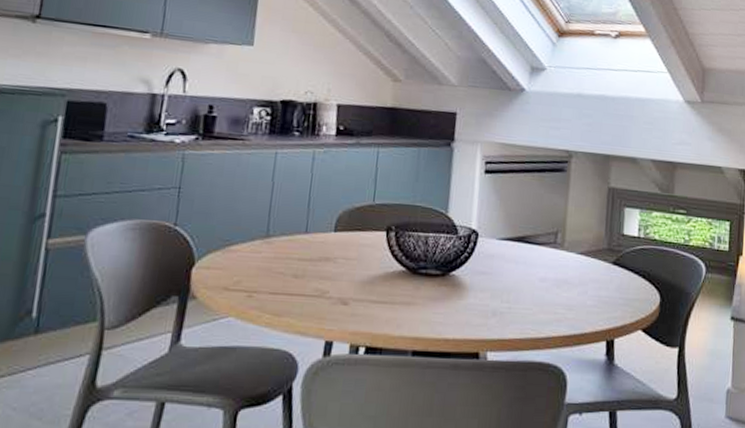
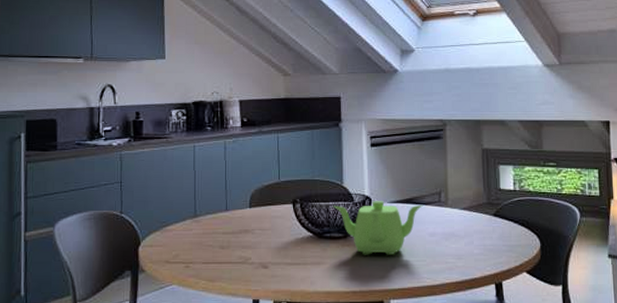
teapot: none [433,236,536,300] -> present [333,201,423,255]

